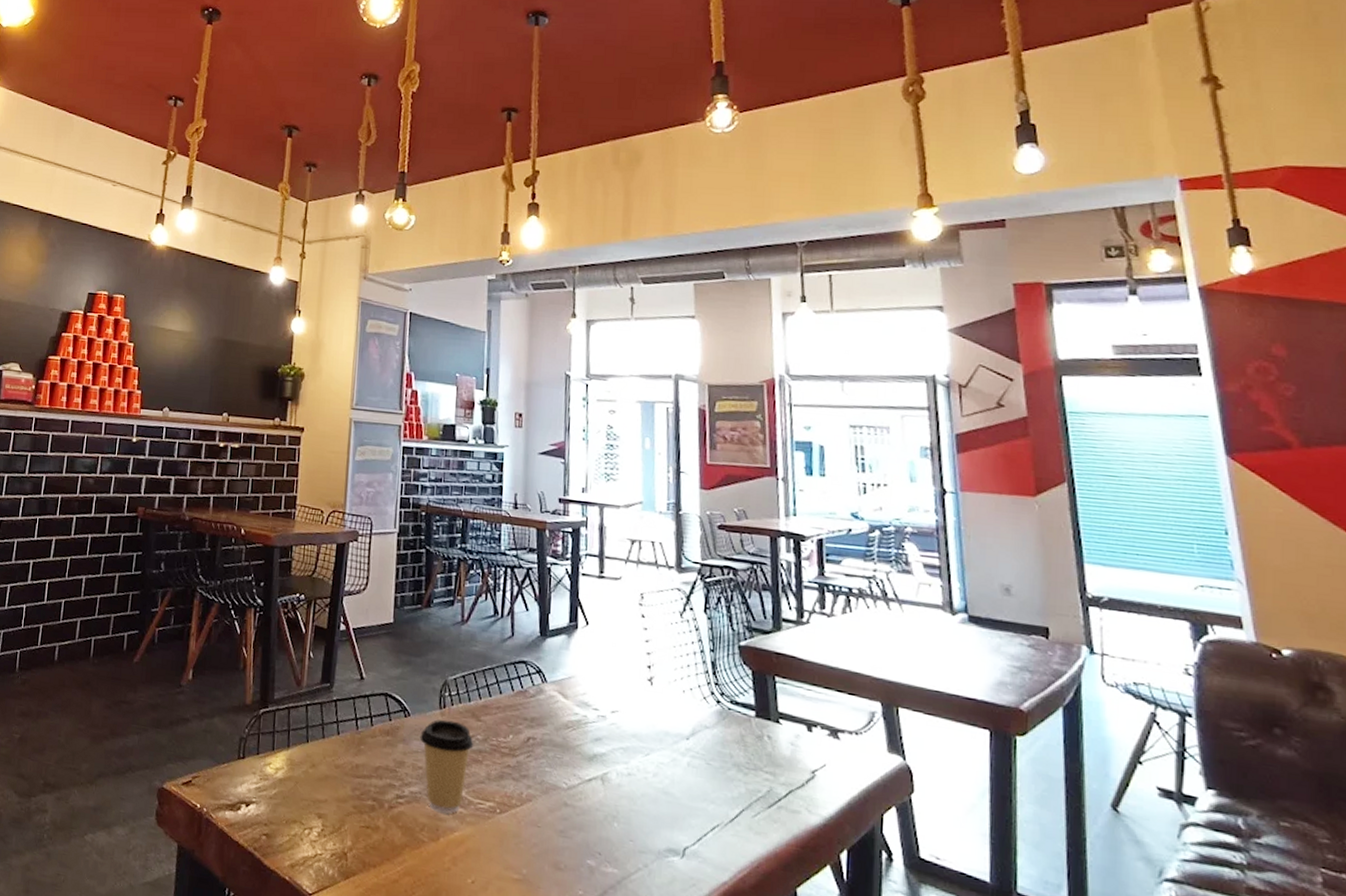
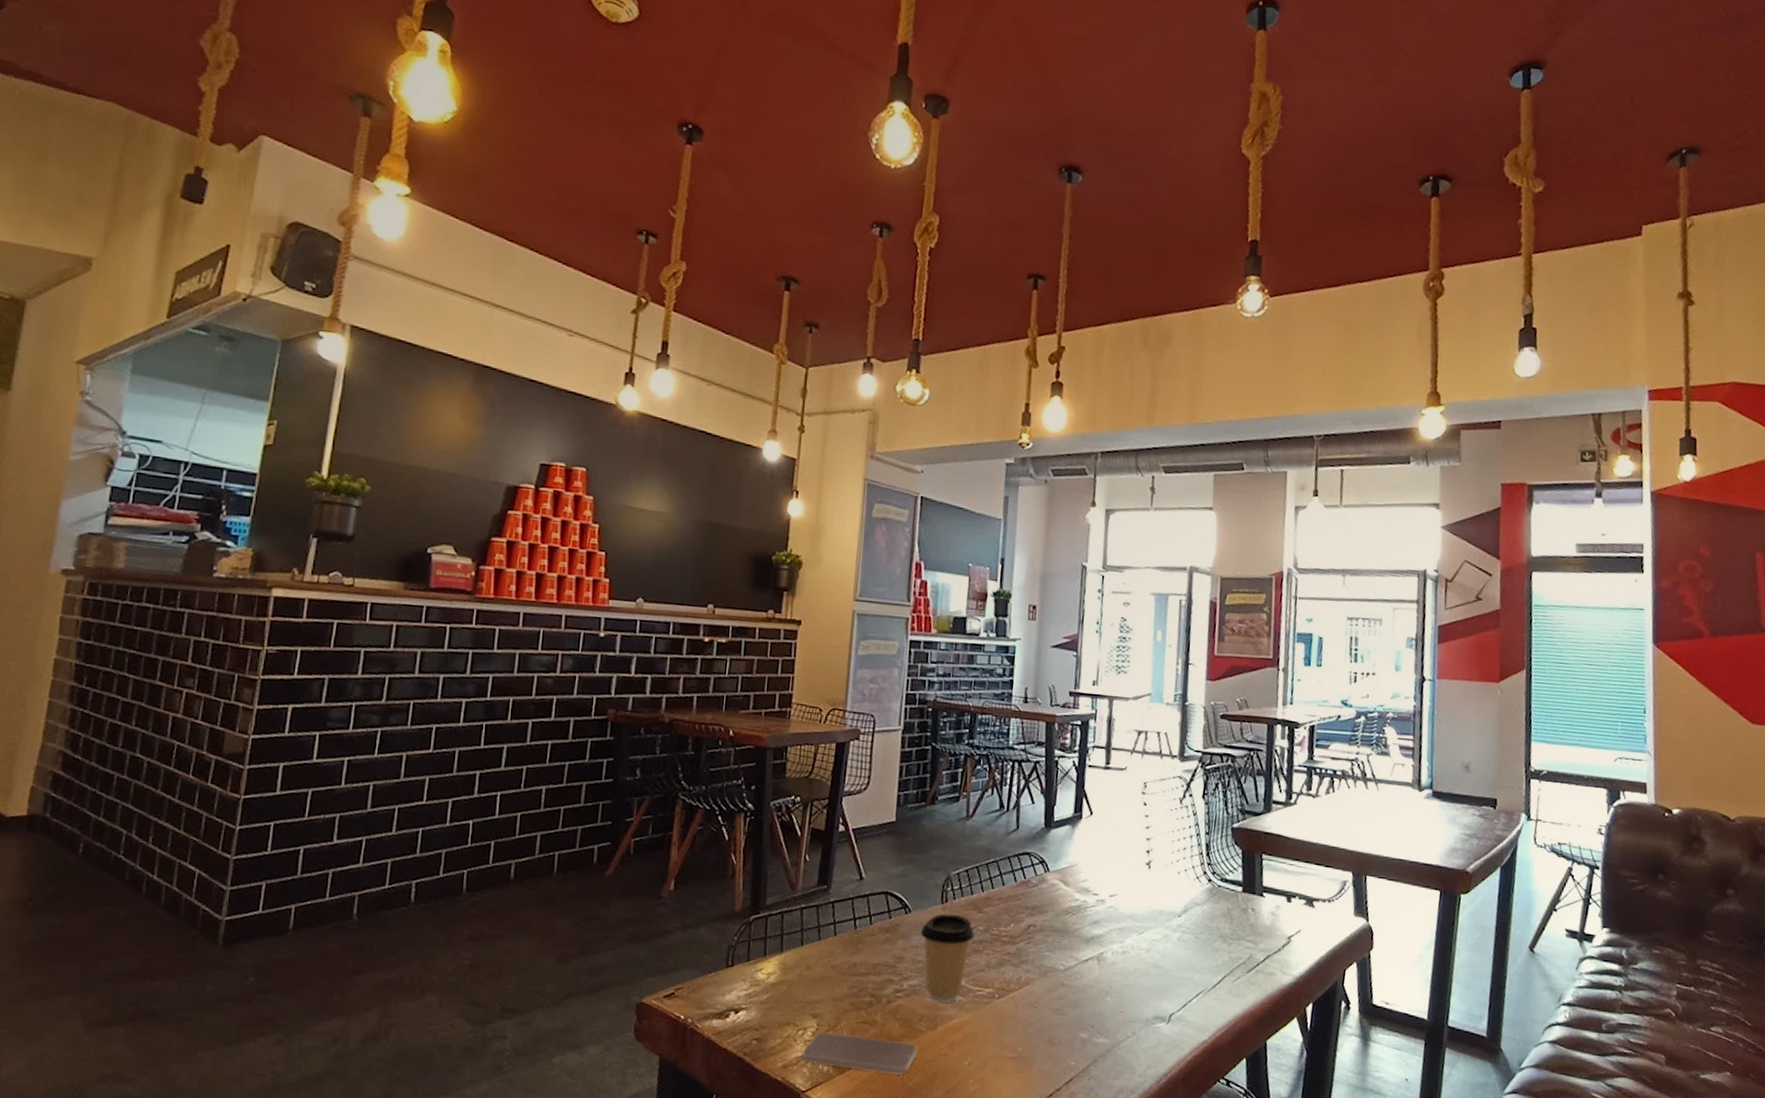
smartphone: none [308,833,421,887] -> present [801,1032,918,1075]

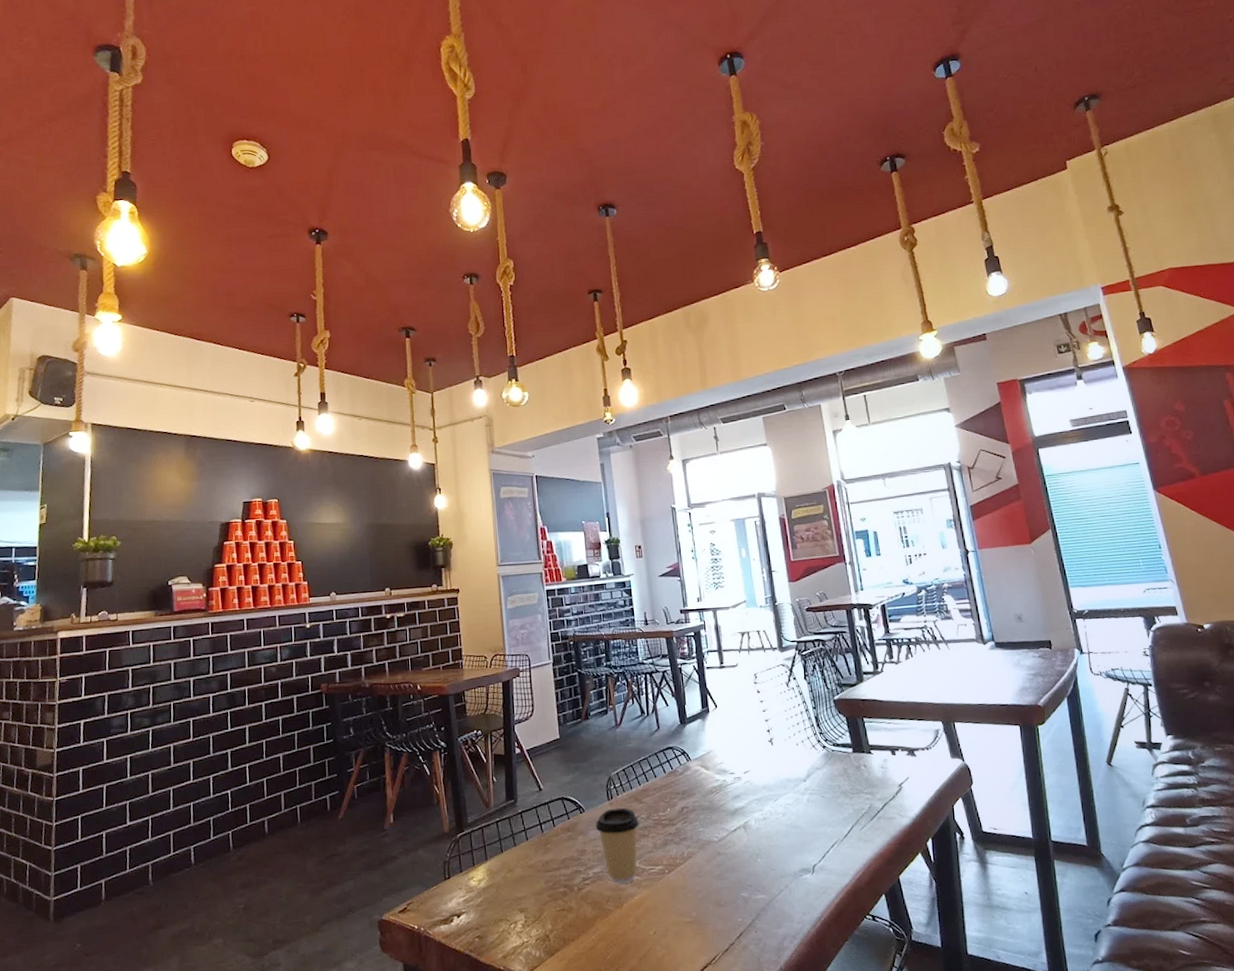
smartphone: present [801,1032,918,1075] -> none [516,921,610,951]

